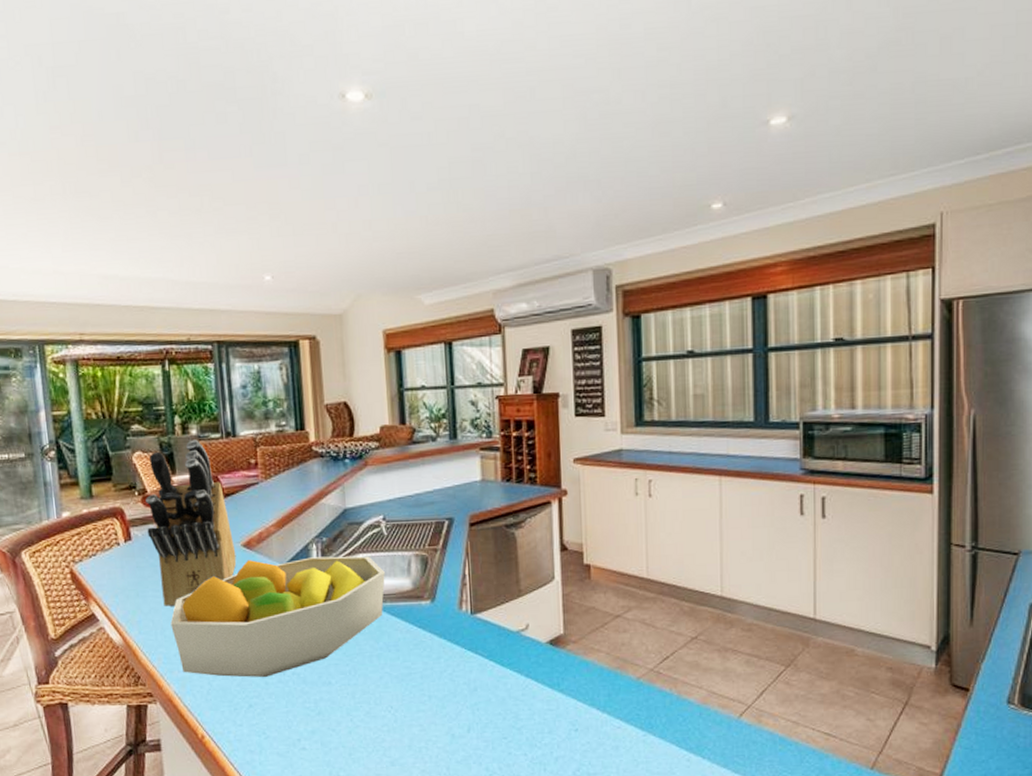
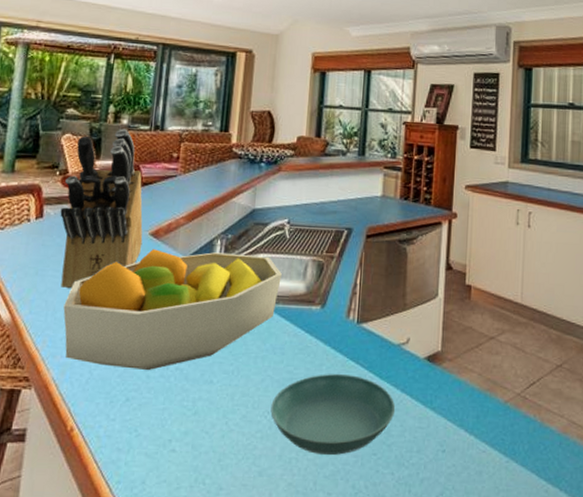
saucer: none [393,665,522,743] -> present [270,374,396,456]

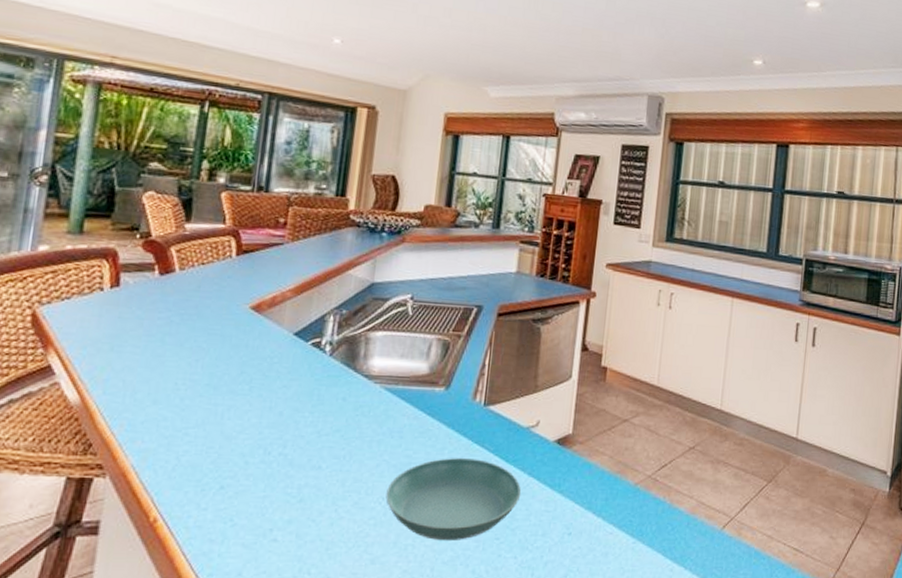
knife block: present [60,128,143,289] -> none [141,188,242,367]
fruit bowl: present [63,249,282,370] -> none [145,324,403,455]

